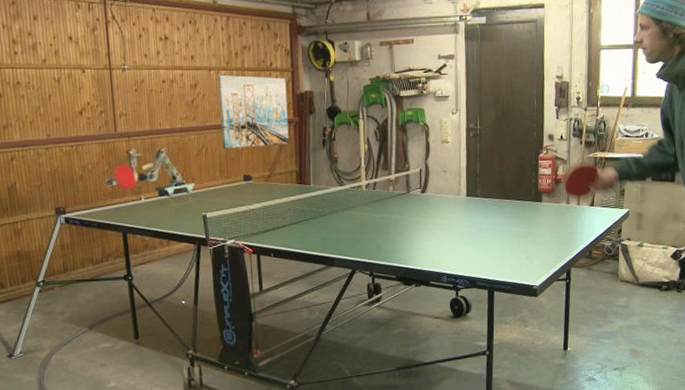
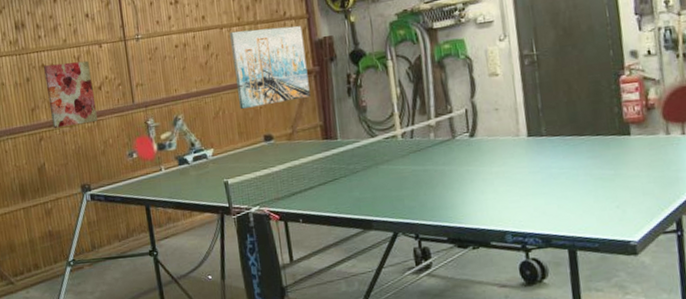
wall art: none [18,83,76,148] -> present [43,60,97,128]

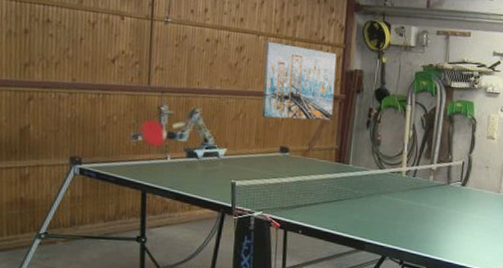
wall art: present [43,60,97,128] -> none [47,21,106,95]

